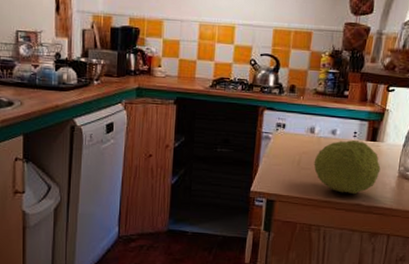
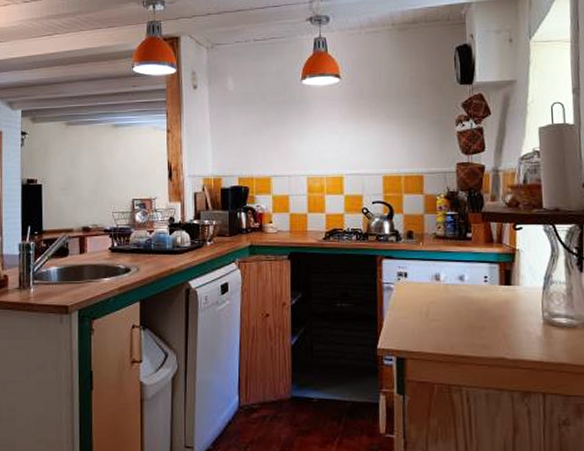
fruit: present [313,139,381,195] -> none [444,285,521,347]

